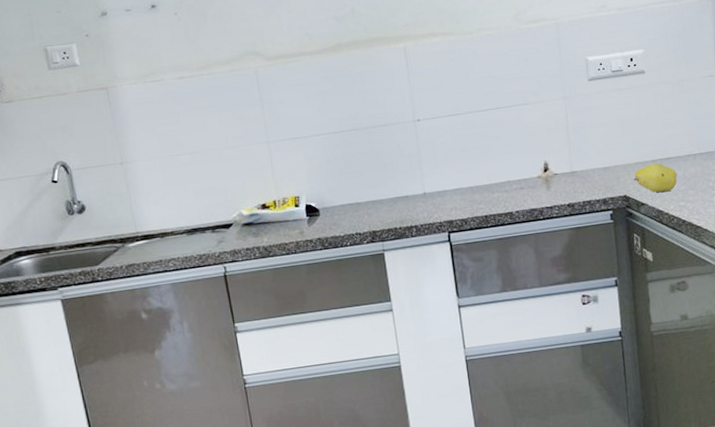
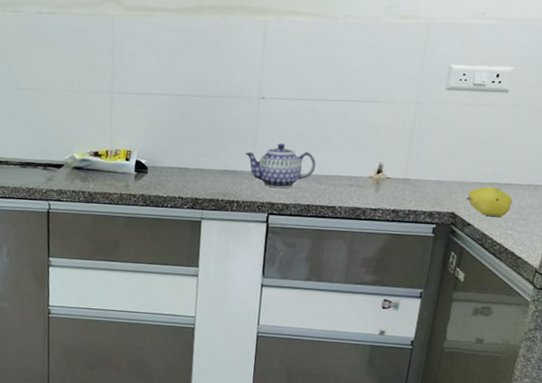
teapot: none [412,160,485,206] -> present [245,143,316,189]

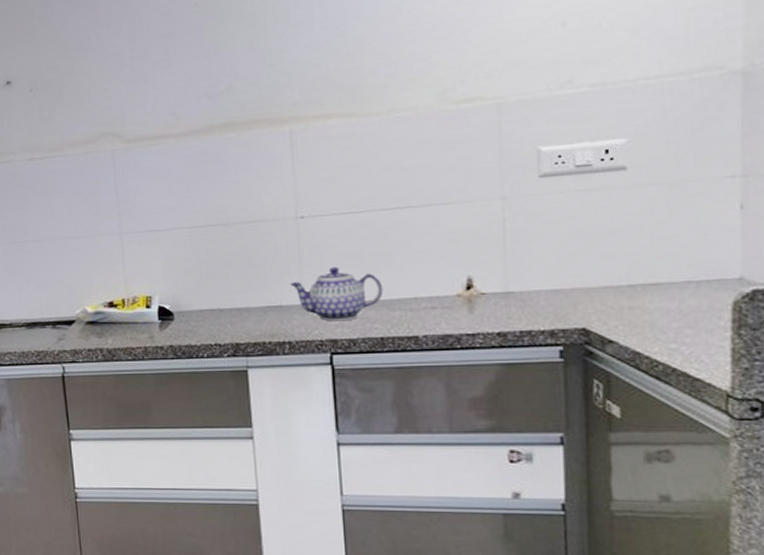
fruit: present [466,186,513,217] -> none [599,289,668,328]

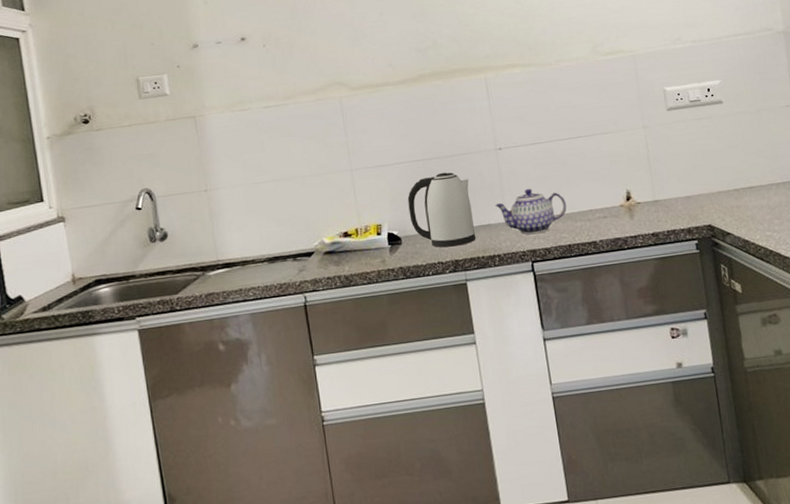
kettle: none [184,241,263,328] -> present [407,172,476,248]

